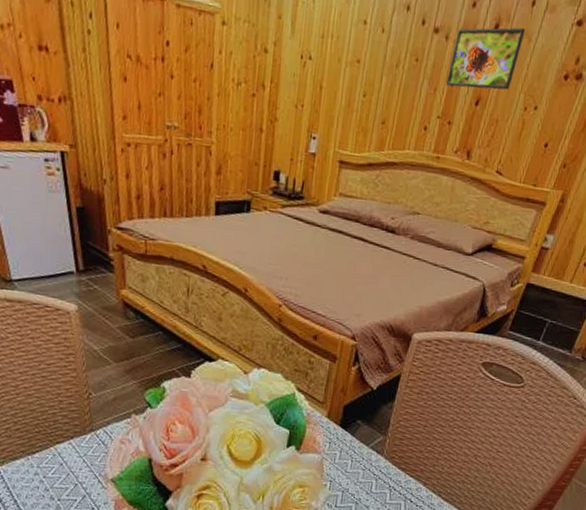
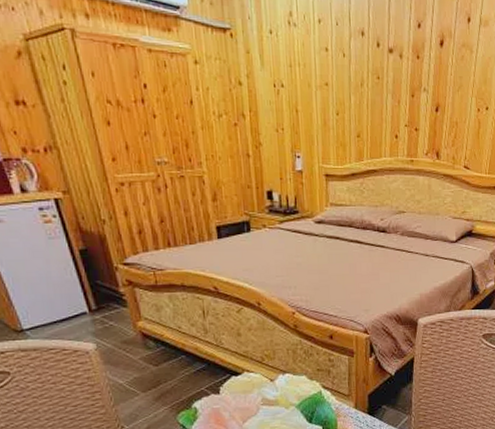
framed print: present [445,27,526,90] -> none [407,42,467,98]

